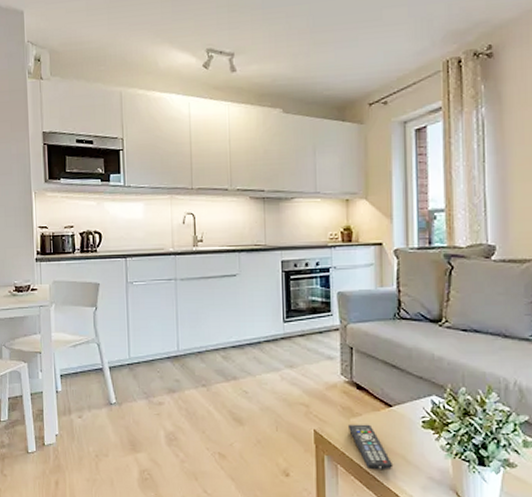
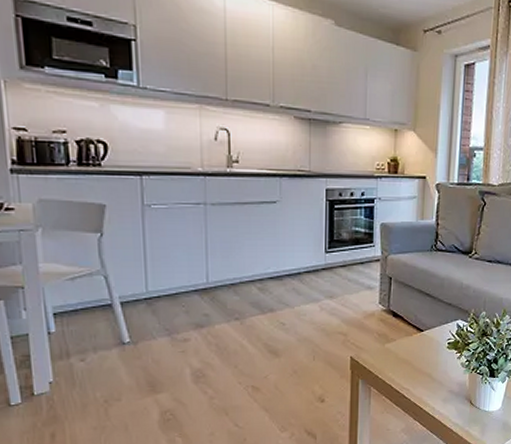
remote control: present [347,424,394,471] -> none [382,348,421,389]

